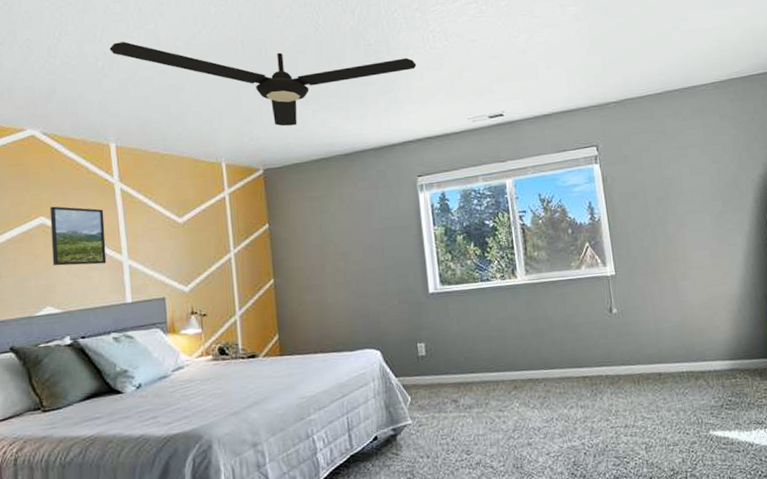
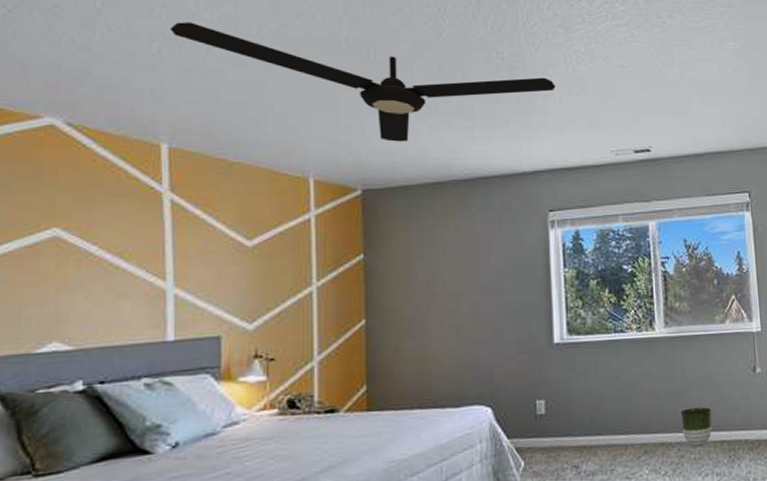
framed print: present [49,206,107,266] -> none [66,215,145,292]
planter: none [544,346,575,382] -> present [680,407,712,447]

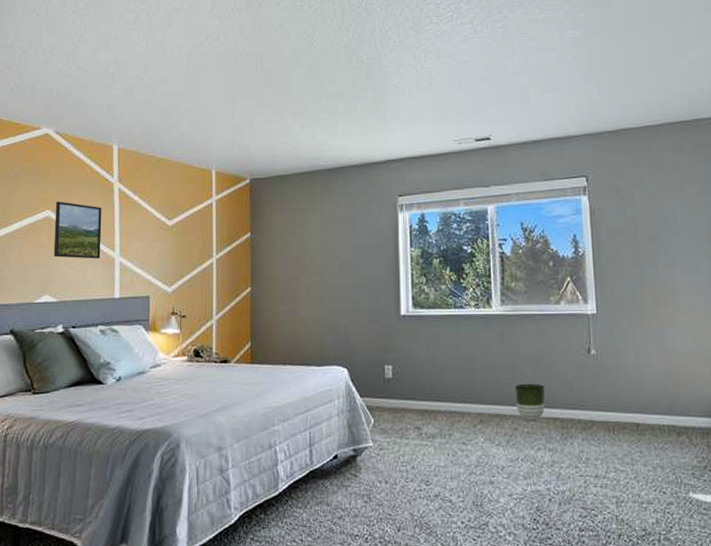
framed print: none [66,215,145,292] -> present [53,201,102,259]
ceiling fan: present [170,22,556,142] -> none [120,50,406,138]

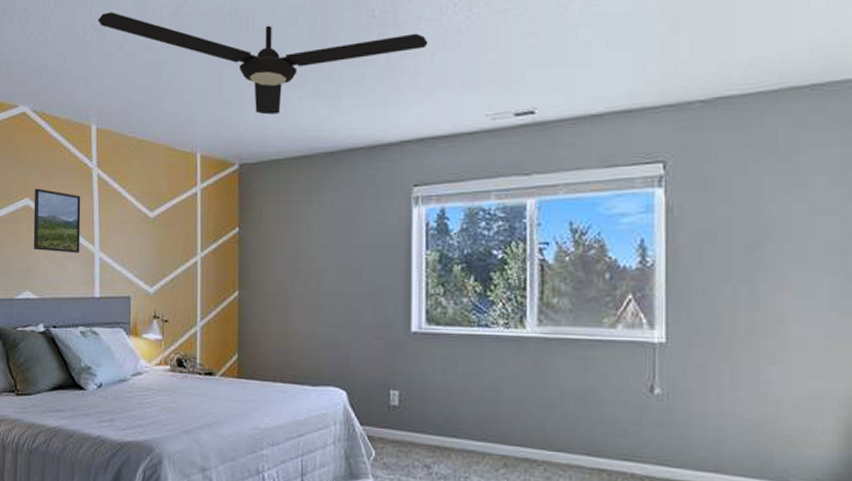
ceiling fan: none [120,50,406,138] -> present [98,12,428,115]
planter: present [514,383,546,421] -> none [550,424,590,471]

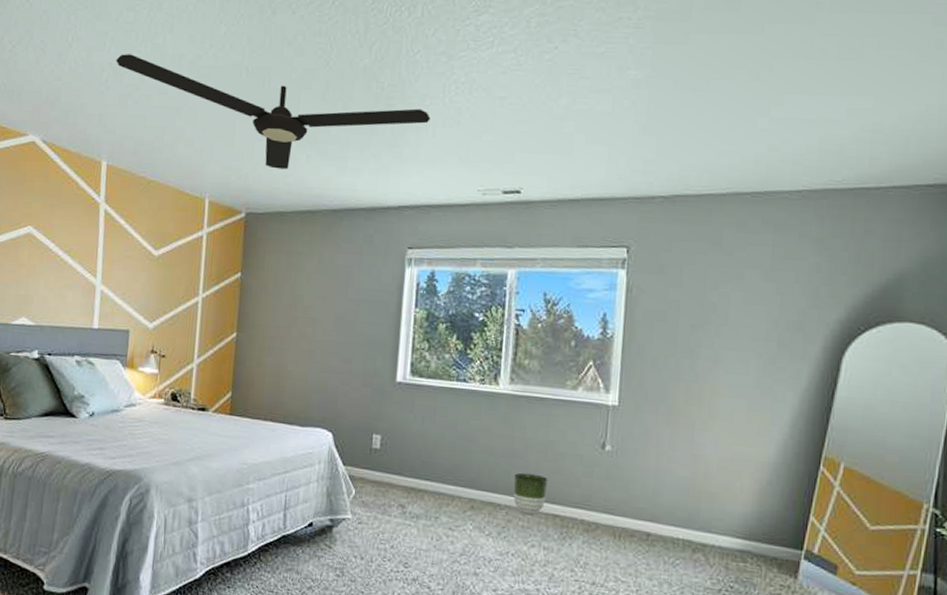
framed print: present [33,188,81,253] -> none [33,217,86,284]
planter: none [550,424,590,471] -> present [513,472,549,515]

